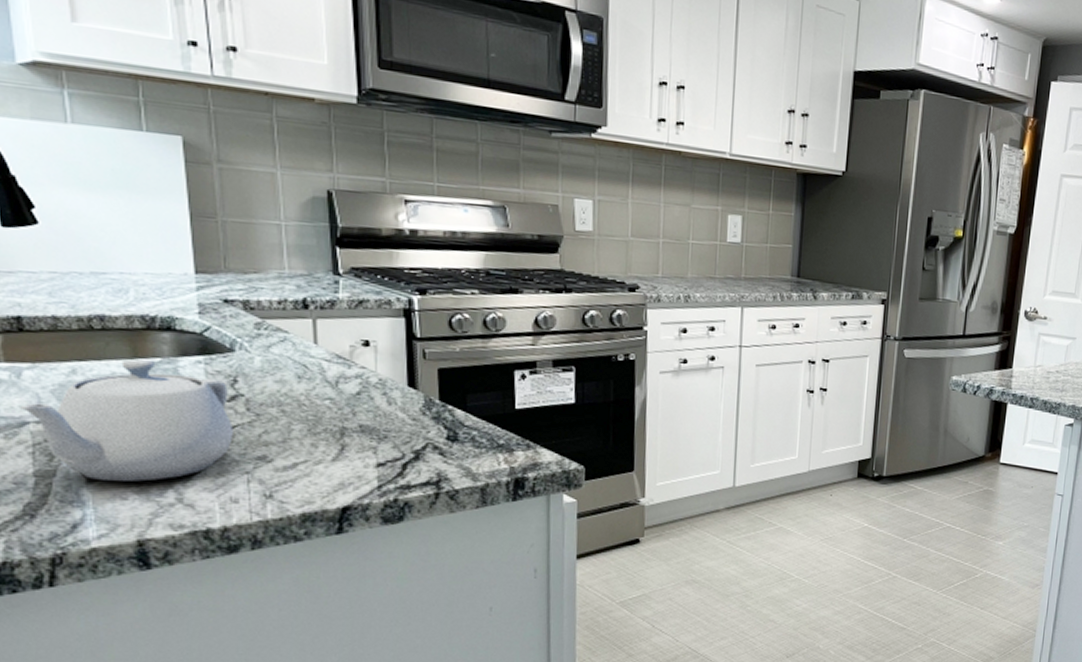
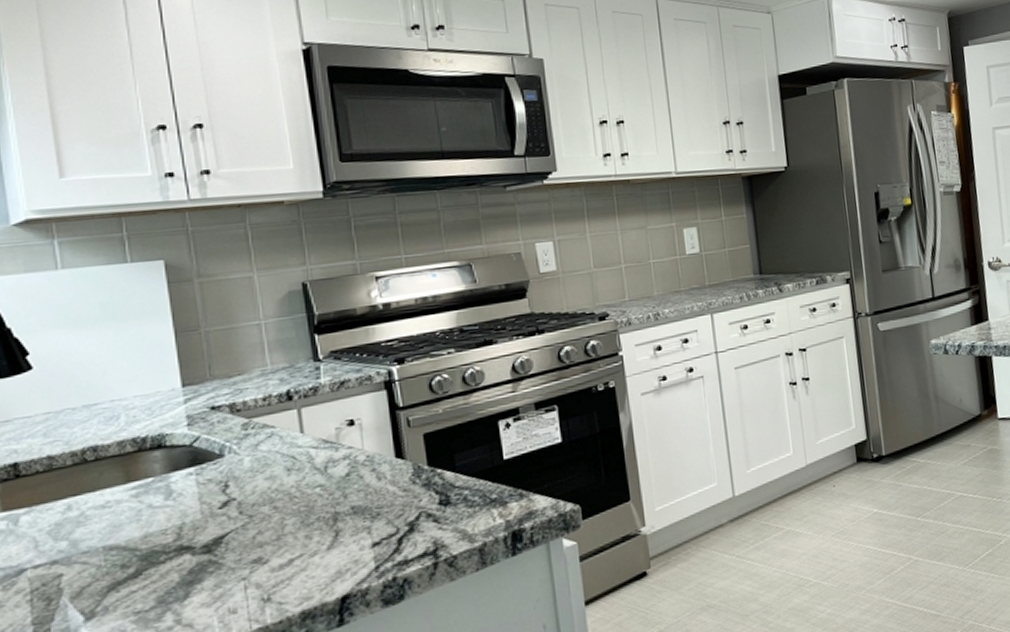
teapot: present [20,359,233,482] -> none [18,481,228,617]

